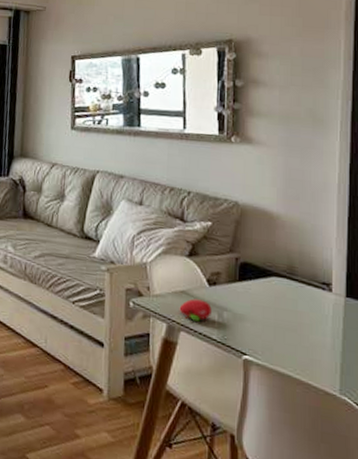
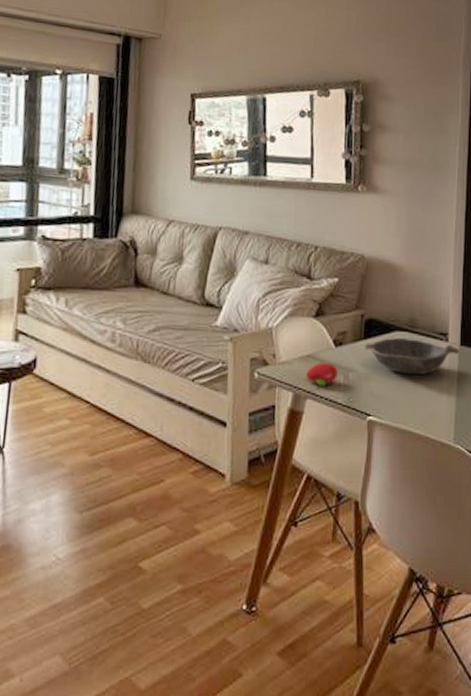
bowl: none [240,283,345,322] -> present [365,338,459,375]

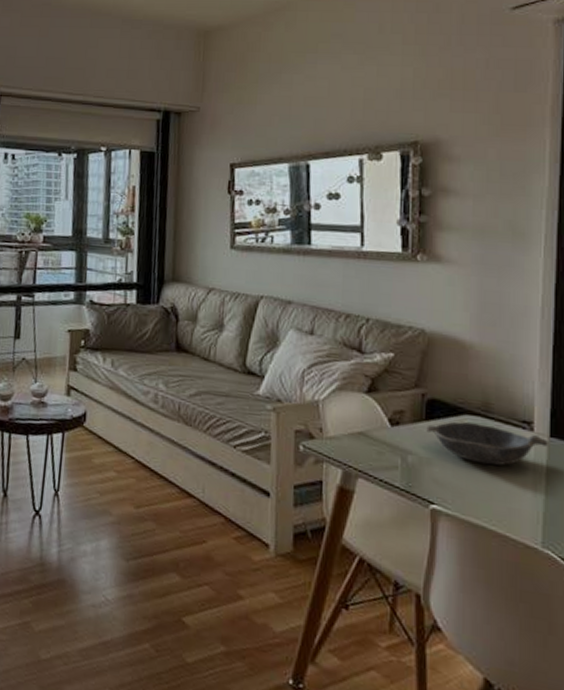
fruit: present [305,362,338,386] -> none [356,441,394,467]

